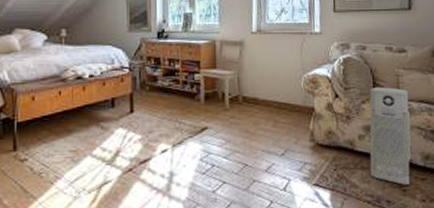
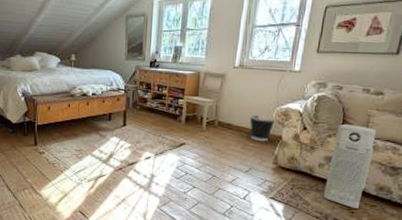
wastebasket: none [276,84,305,115] -> present [249,114,276,141]

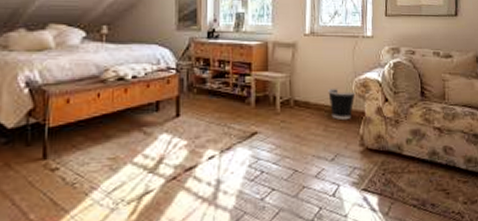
air purifier: present [324,124,377,208] -> none [416,92,455,188]

